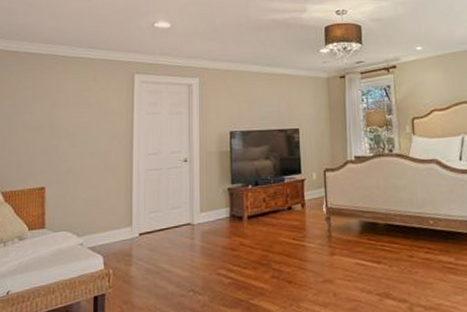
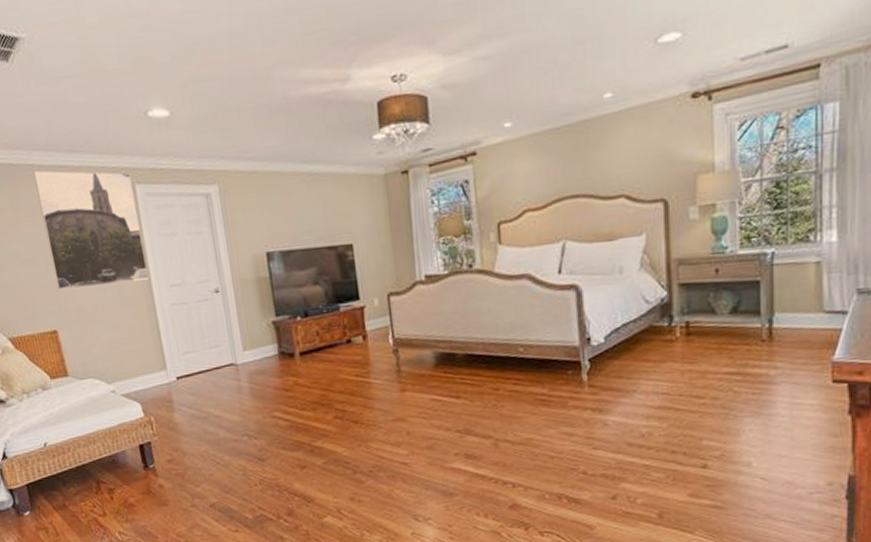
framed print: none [53,59,133,154] -> present [33,170,150,291]

